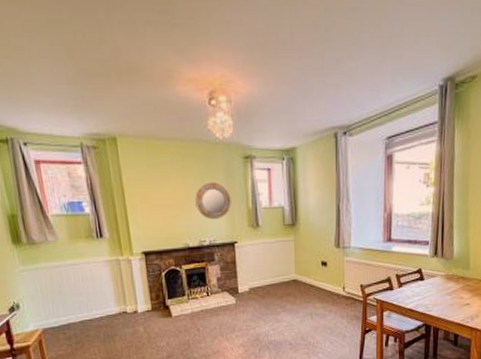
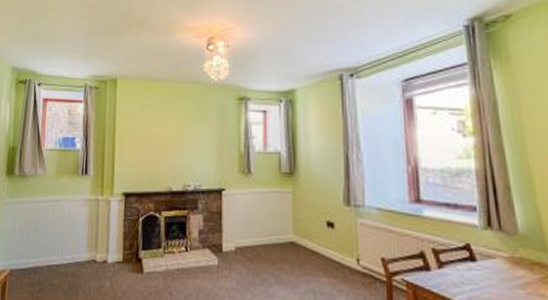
home mirror: present [194,182,231,220] -> none [182,123,222,163]

